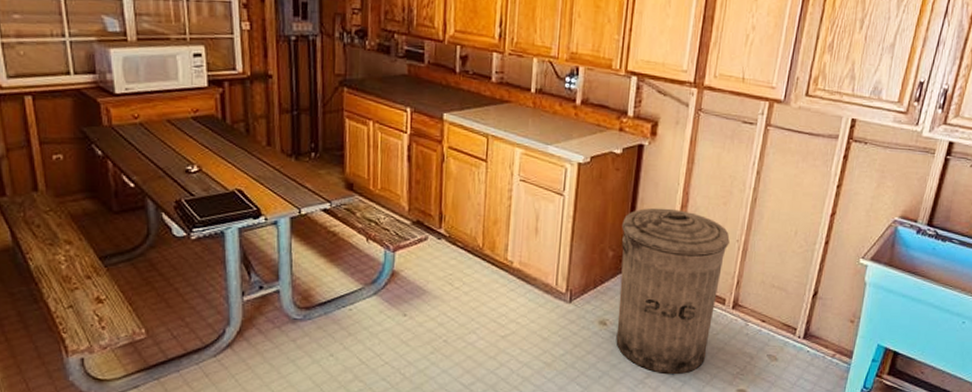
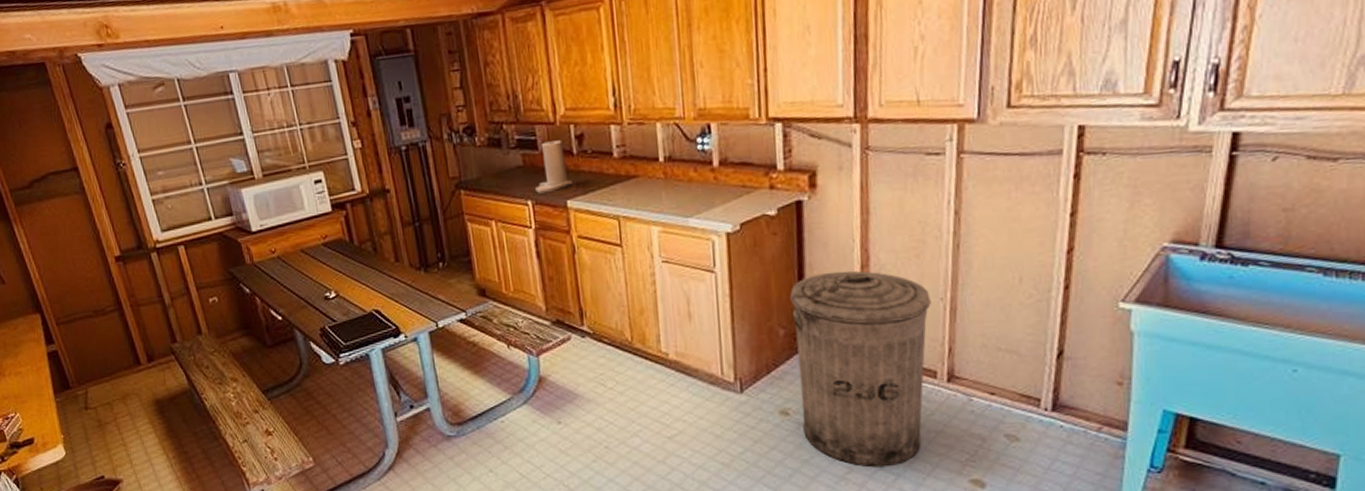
paper towel: none [415,57,452,104] -> present [534,140,574,194]

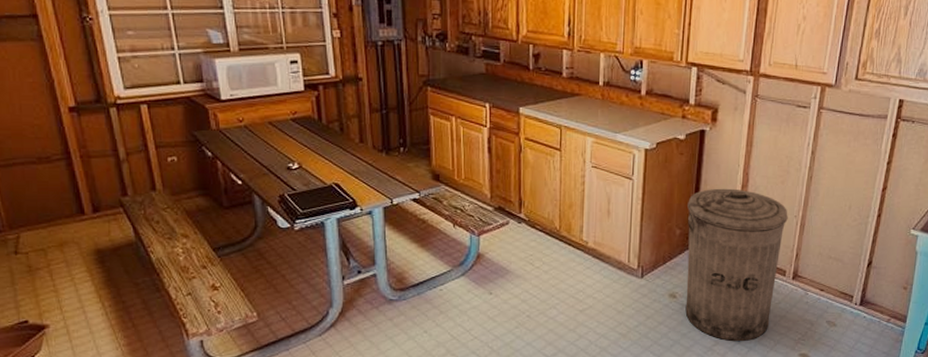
paper towel: present [534,140,574,194] -> none [493,56,527,99]

